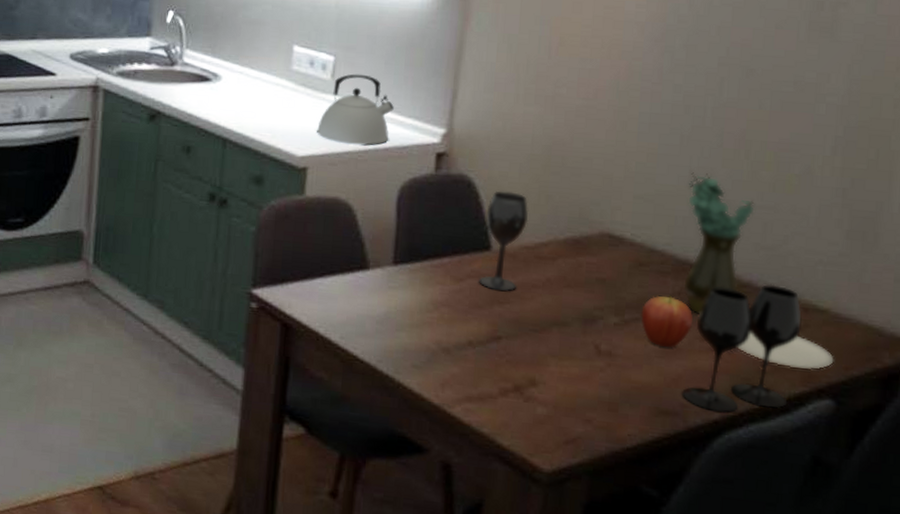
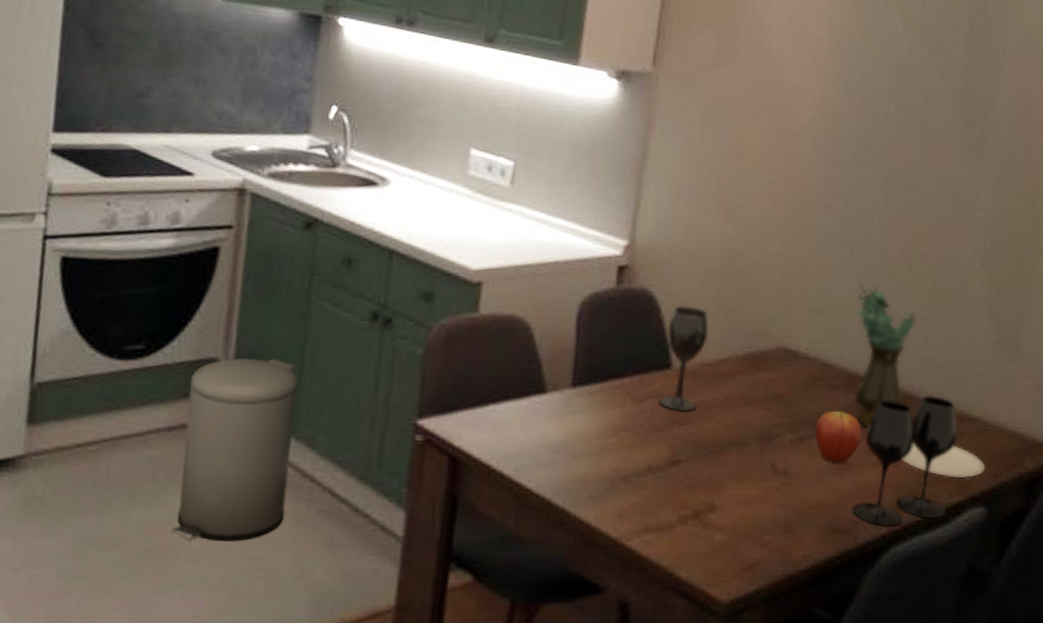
pedal bin: none [51,231,149,385] -> present [171,358,299,541]
kettle: present [317,74,394,146] -> none [493,180,576,258]

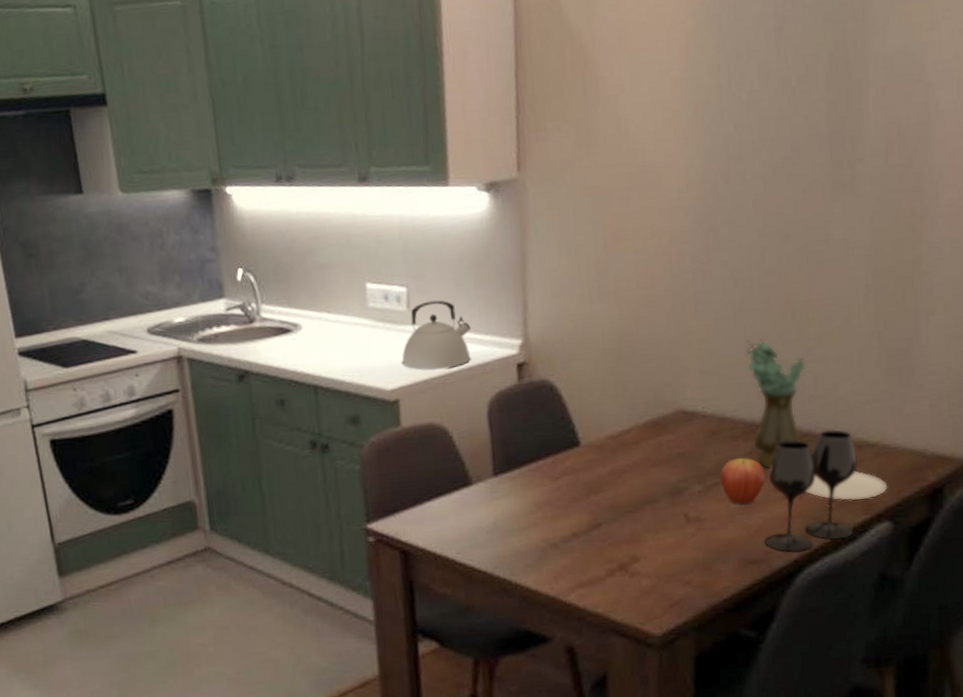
pedal bin: present [171,358,299,541] -> none [175,493,275,646]
kettle: none [493,180,576,258] -> present [402,300,471,371]
wine glass: present [658,305,710,412] -> none [571,388,610,482]

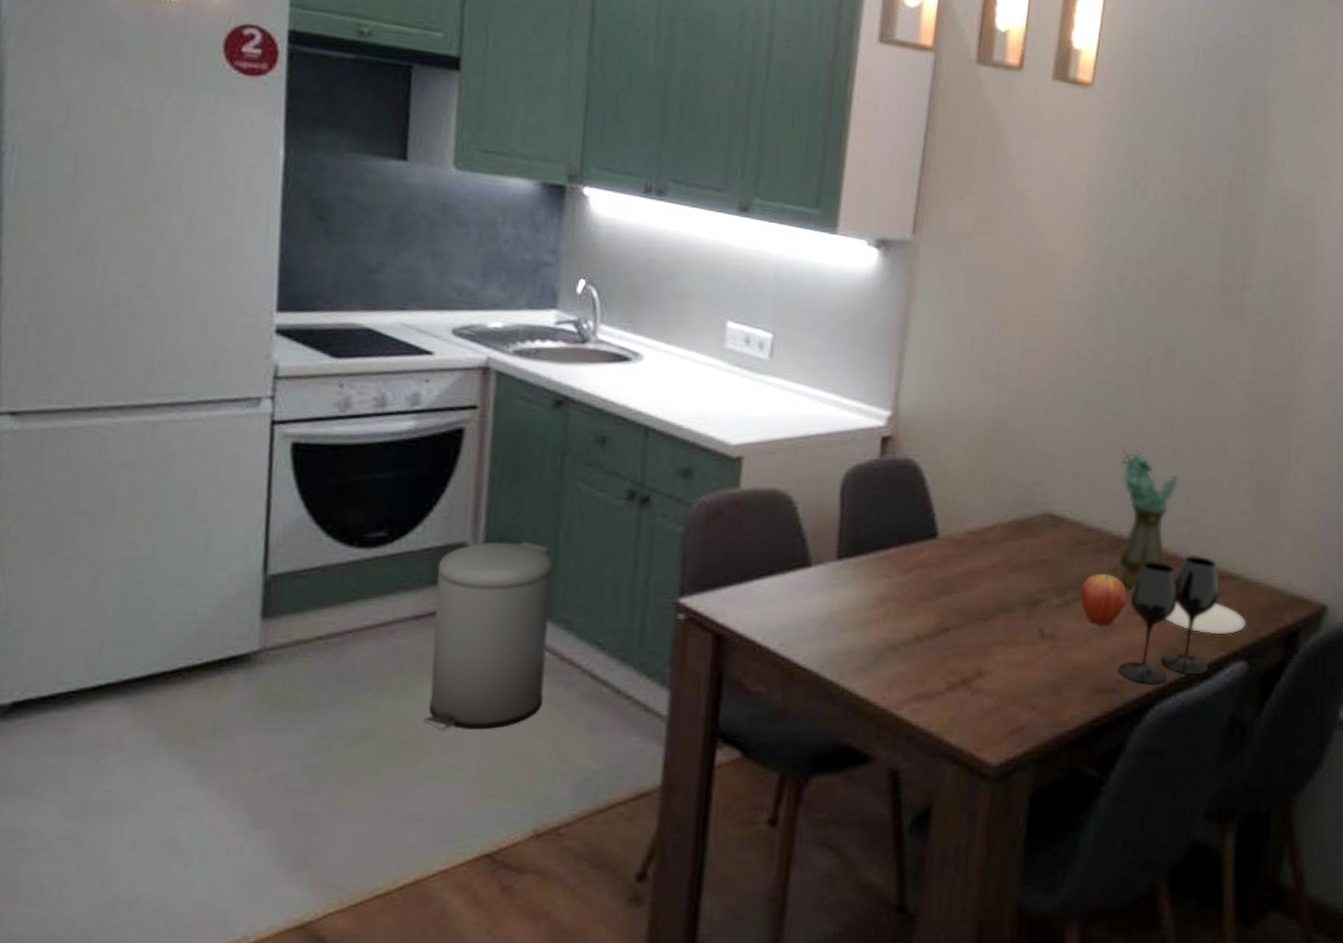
pedal bin: none [175,493,275,646] -> present [423,541,553,729]
kettle: present [402,300,471,371] -> none [753,352,837,431]

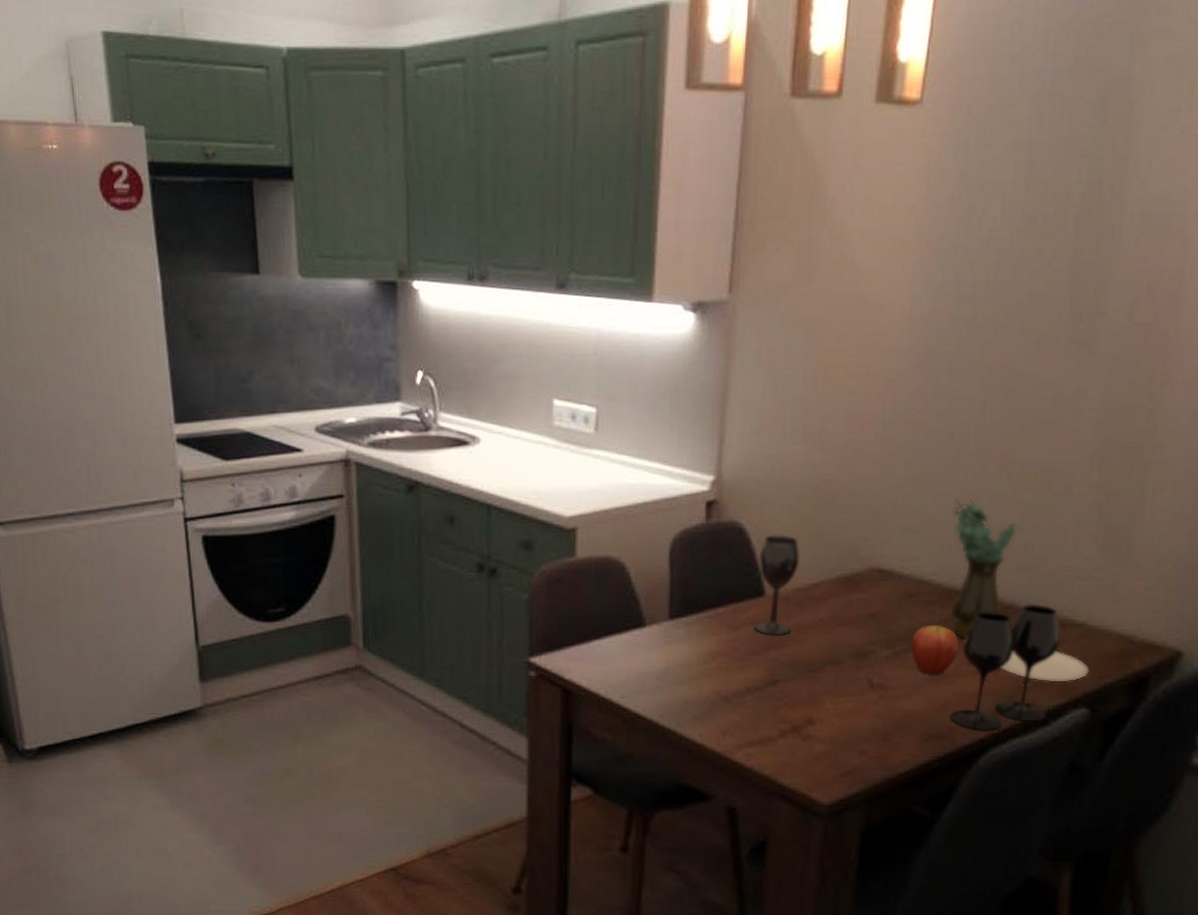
pedal bin: present [423,541,553,729] -> none [327,612,423,769]
wine glass: none [925,475,975,581] -> present [753,535,801,636]

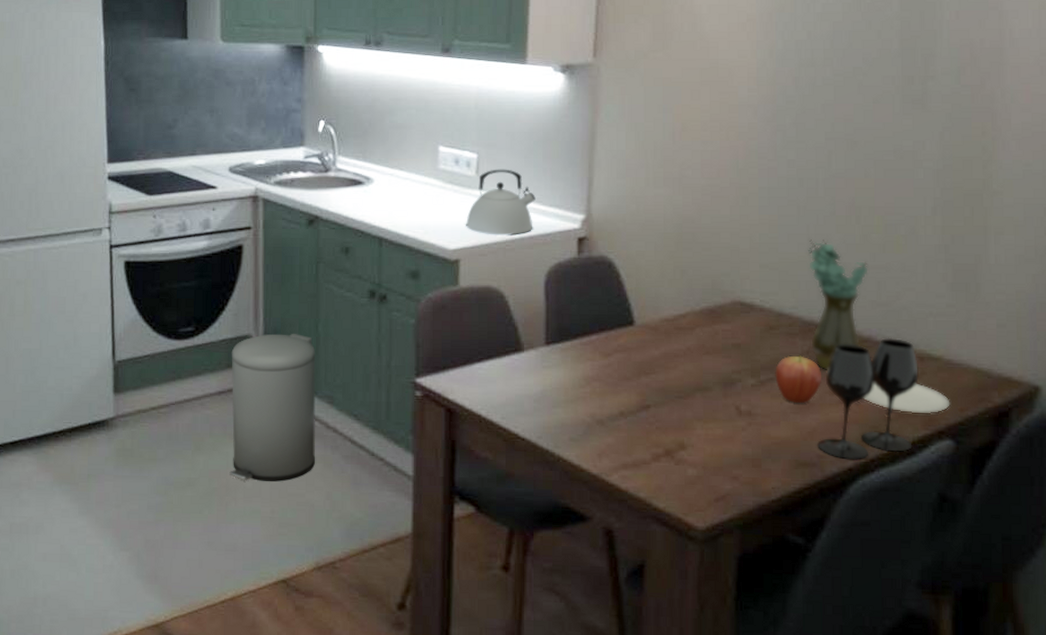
pedal bin: none [327,612,423,769] -> present [229,333,316,482]
kettle: none [584,425,661,500] -> present [466,169,536,235]
wine glass: present [753,535,801,636] -> none [624,269,666,363]

